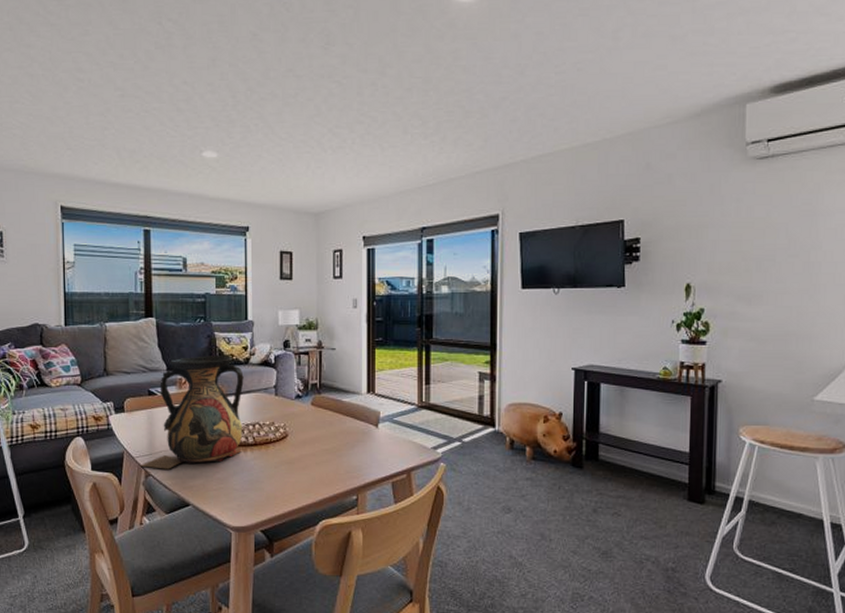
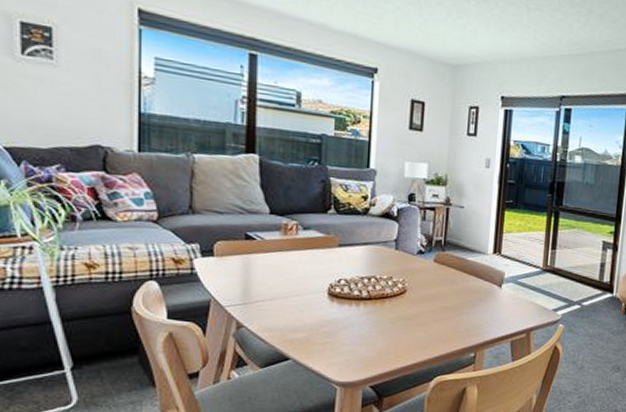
vase: present [140,356,244,469] -> none [230,201,361,321]

